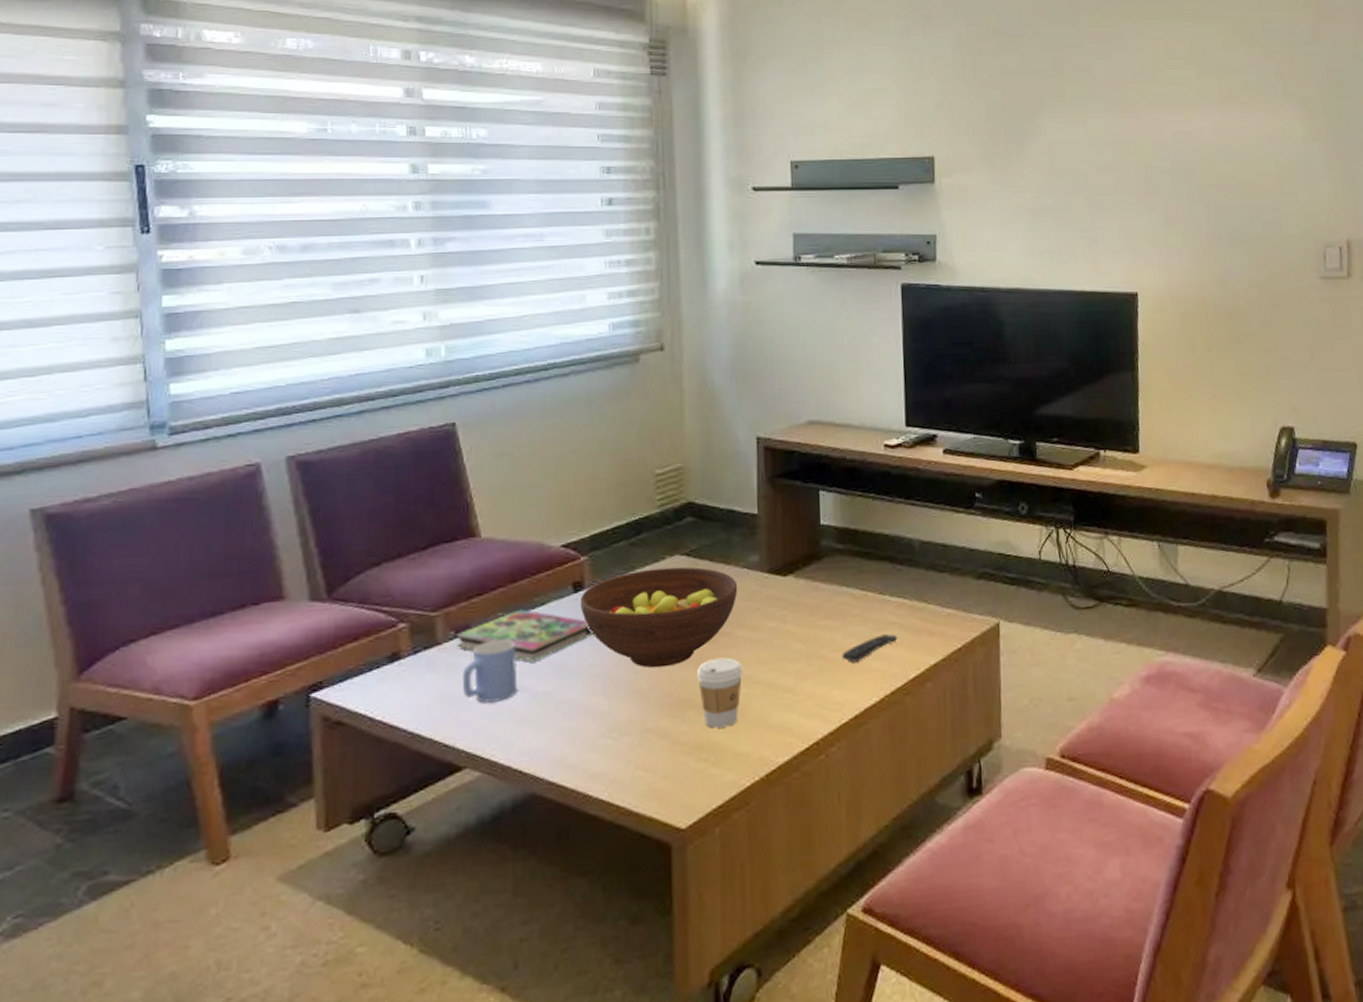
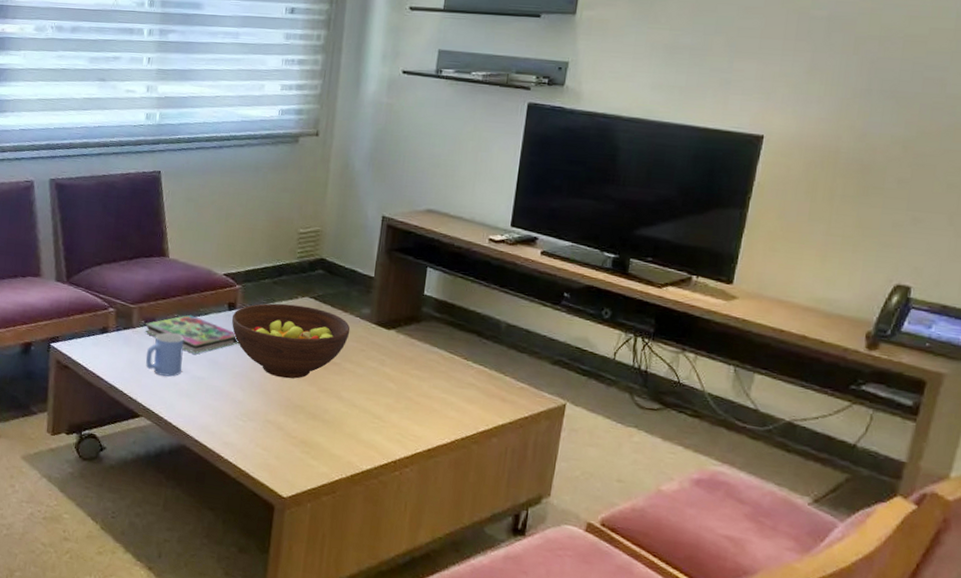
coffee cup: present [697,657,742,728] -> none [310,380,345,433]
remote control: present [841,634,898,664] -> none [424,391,474,410]

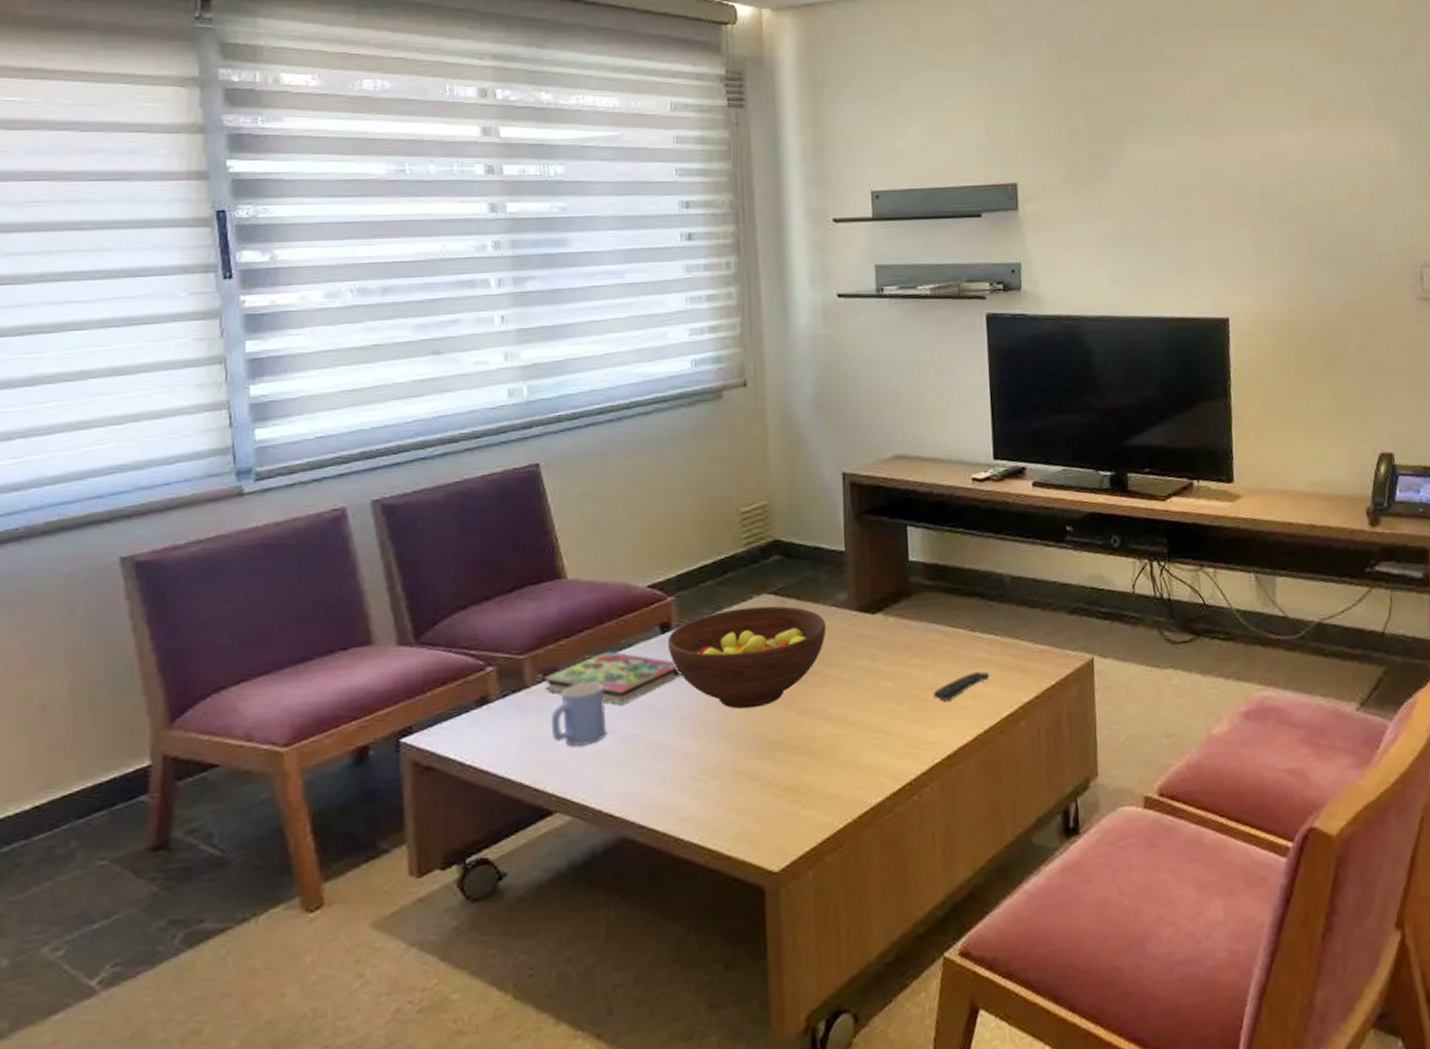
remote control: none [424,391,474,410] -> present [932,671,990,702]

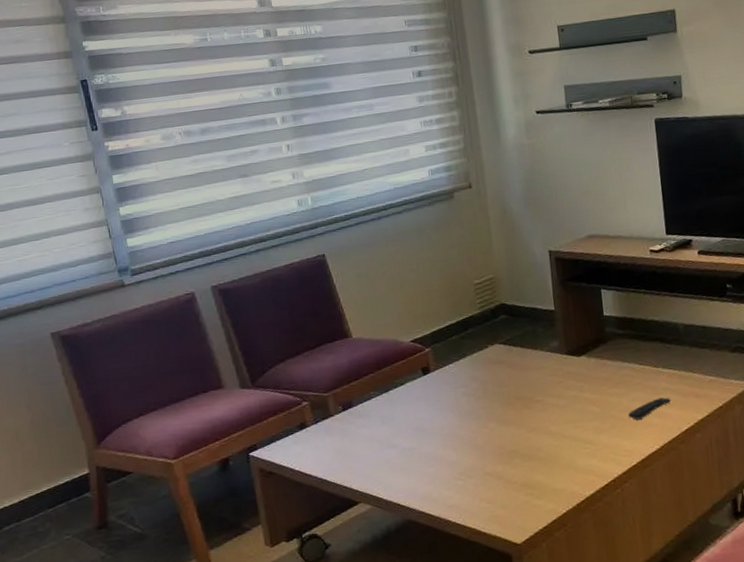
book: present [545,651,683,705] -> none [344,388,441,427]
mug: present [551,682,607,747] -> none [350,411,391,457]
fruit bowl: present [667,605,827,709] -> none [428,352,545,429]

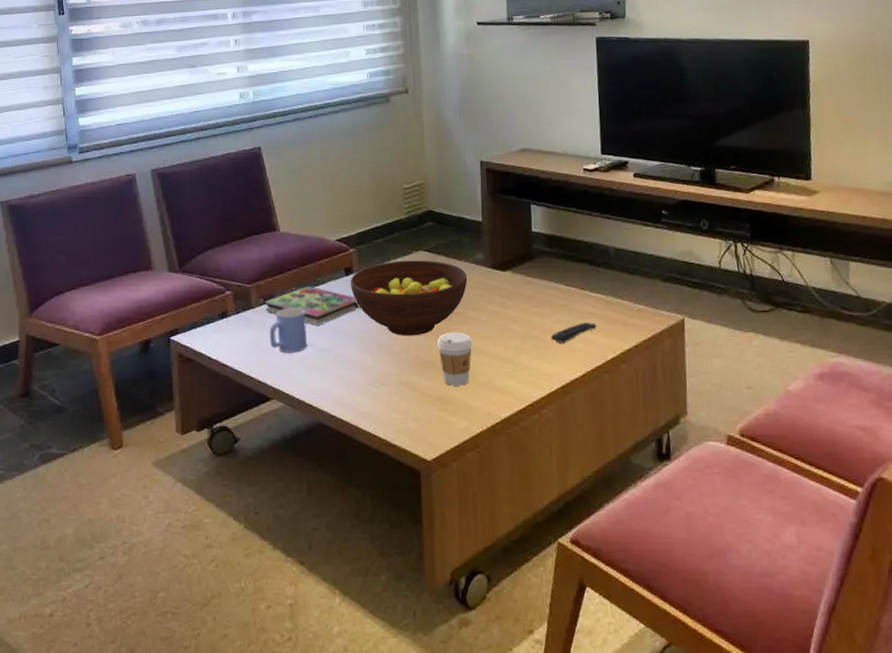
book: none [344,388,441,427] -> present [265,285,361,325]
mug: none [350,411,391,457] -> present [269,307,308,354]
fruit bowl: none [428,352,545,429] -> present [350,260,468,336]
coffee cup: none [519,419,553,471] -> present [438,332,472,386]

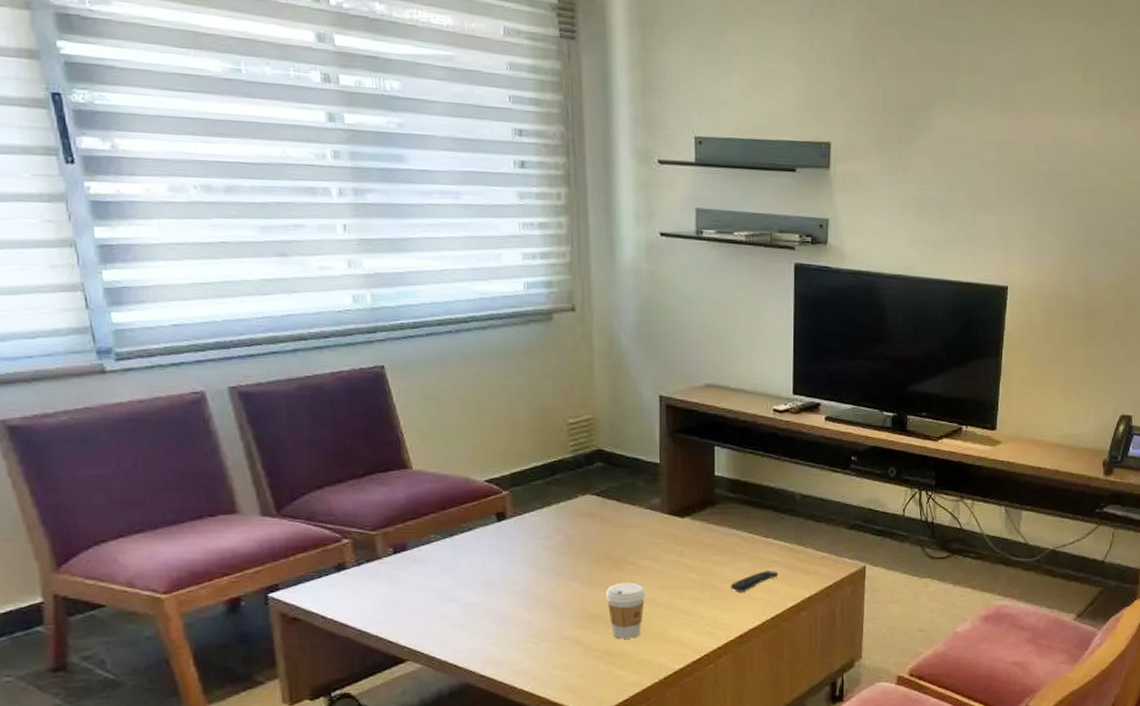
book: present [265,285,361,325] -> none [395,533,516,578]
mug: present [269,307,308,354] -> none [401,558,451,610]
fruit bowl: present [350,260,468,336] -> none [502,505,642,588]

